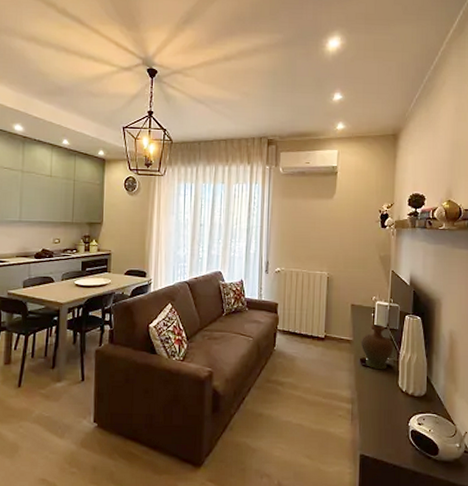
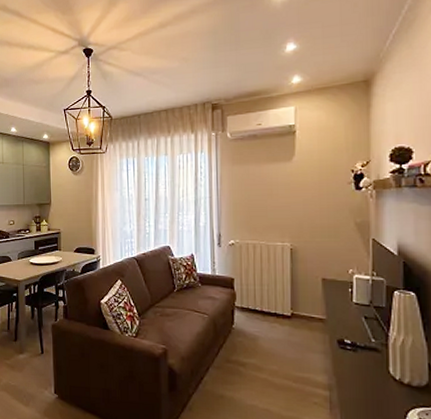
decorative vase: present [360,323,394,370] -> none [336,300,381,354]

